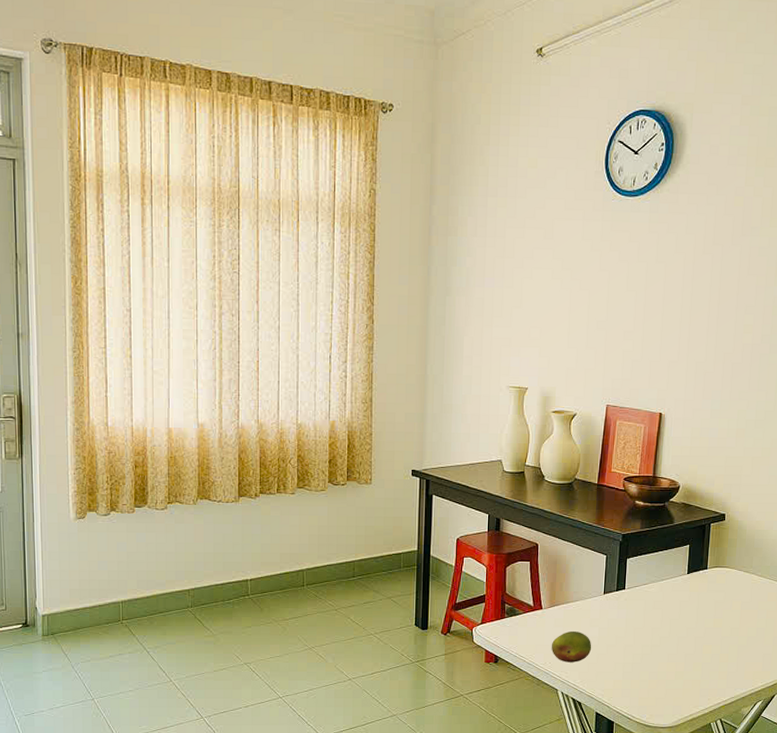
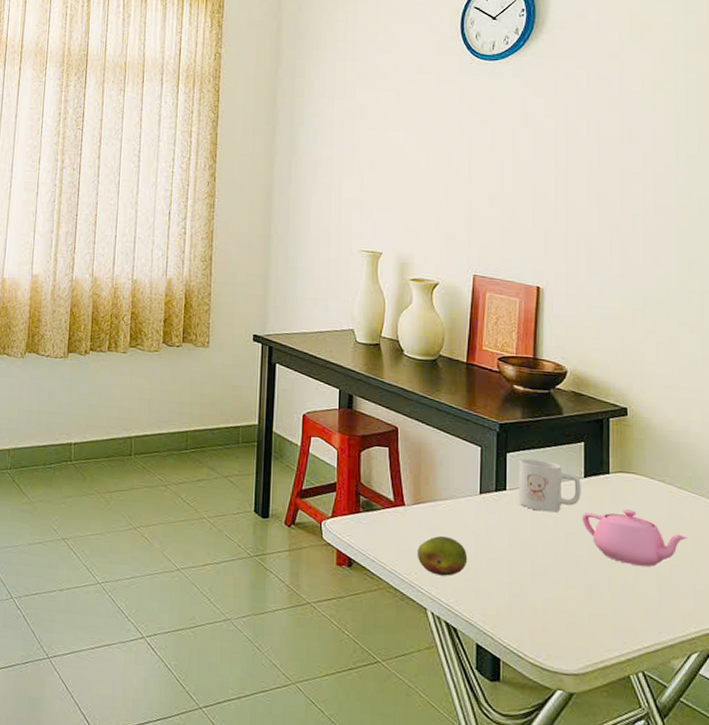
mug: none [635,561,685,604] -> present [519,458,581,513]
teapot: none [684,596,763,641] -> present [583,509,688,567]

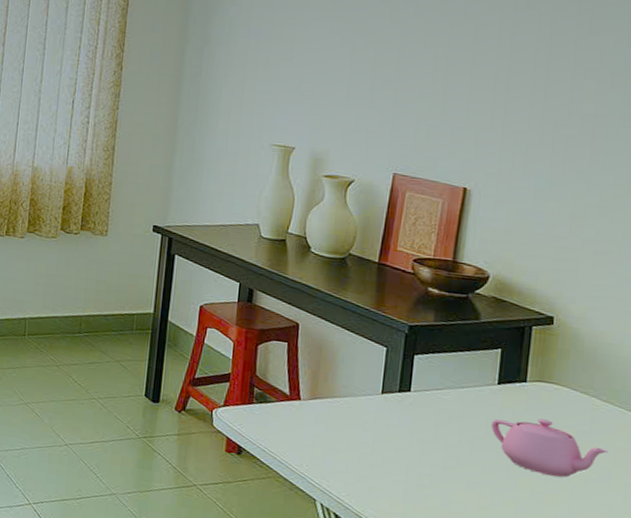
fruit: present [418,535,468,576] -> none [310,431,364,471]
mug: present [519,458,581,513] -> none [423,361,494,417]

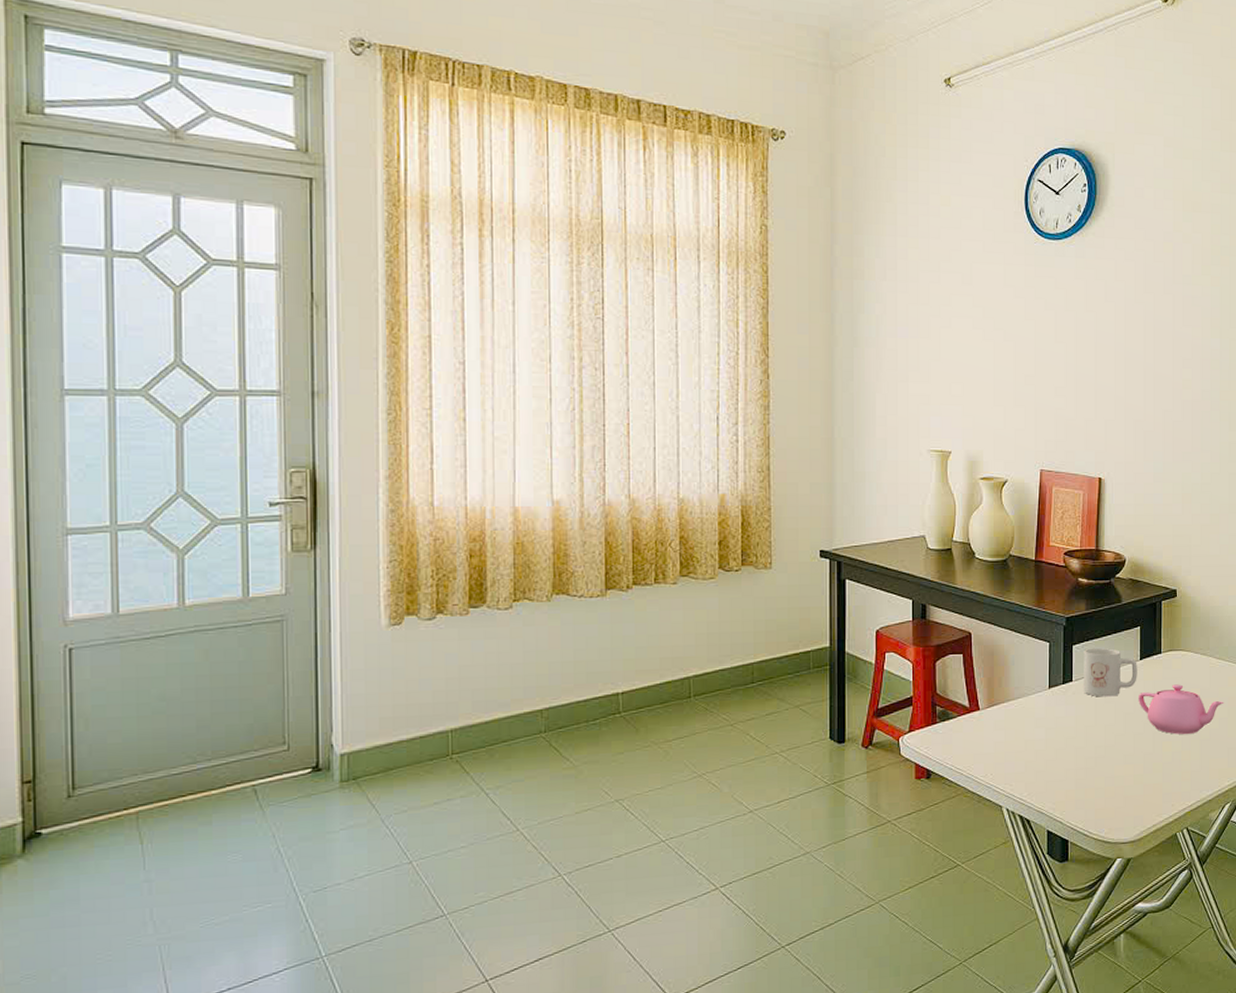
mug: none [423,361,494,417] -> present [1084,647,1137,697]

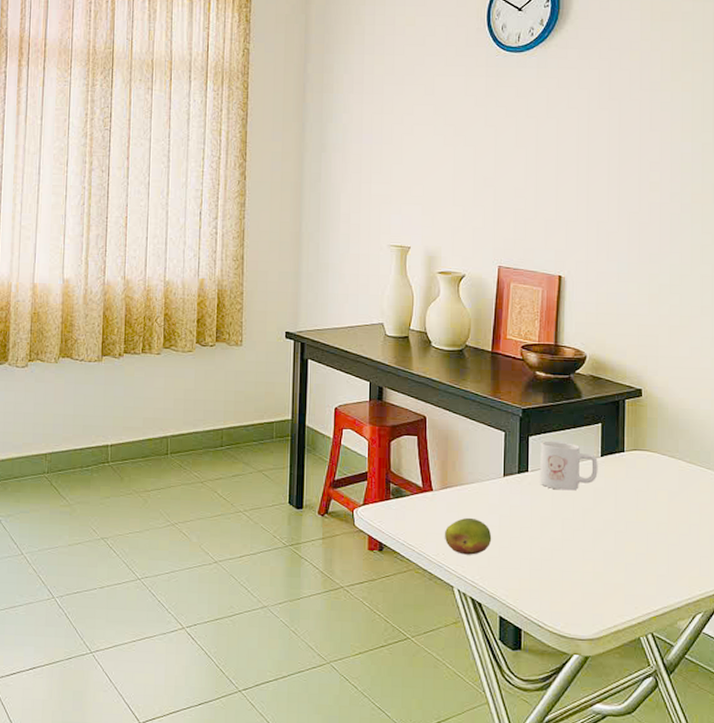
fruit: none [993,733,1039,773] -> present [445,517,492,555]
teapot: present [1139,684,1224,735] -> none [599,484,696,538]

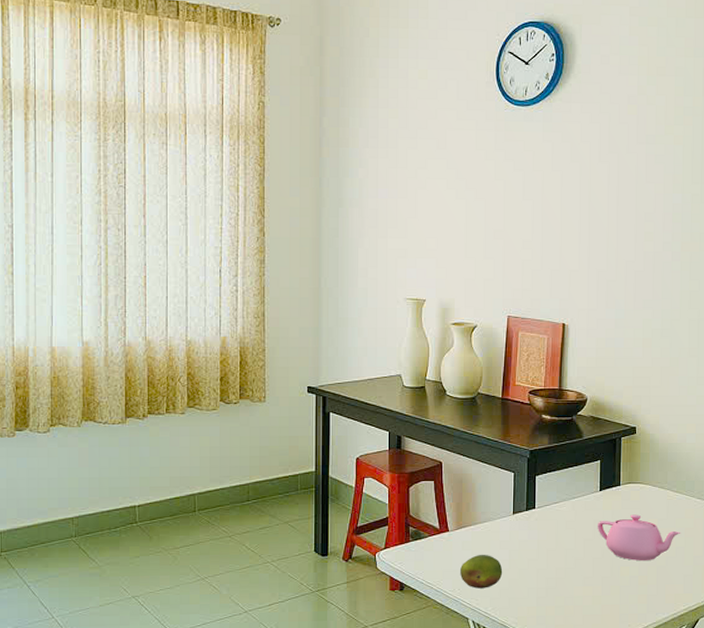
mug: present [540,440,598,491] -> none [546,478,597,524]
teapot: none [599,484,696,538] -> present [598,514,681,562]

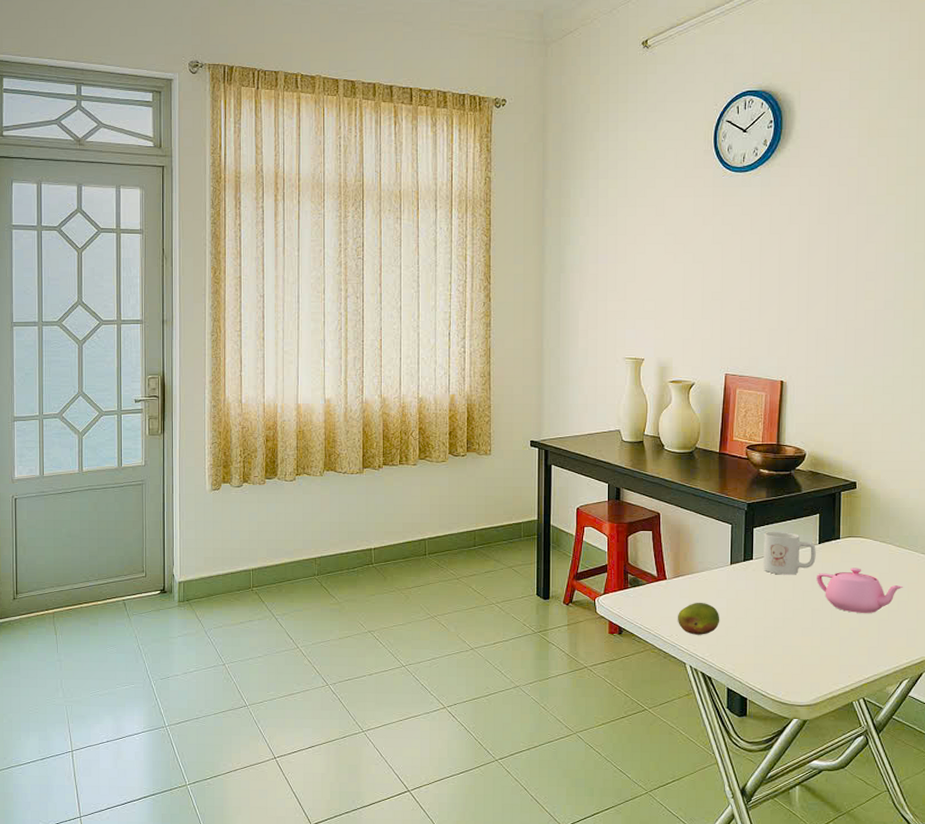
mug: none [546,478,597,524] -> present [763,531,816,575]

